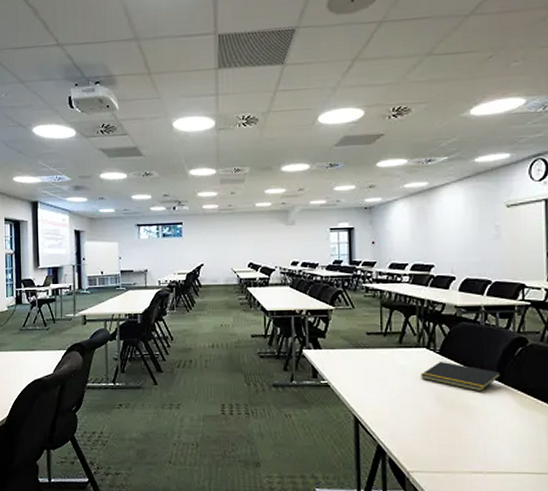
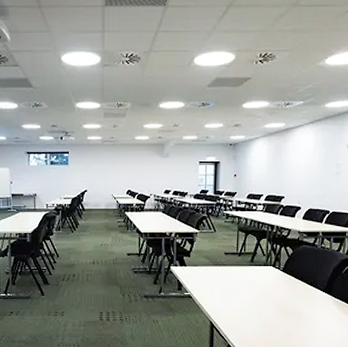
notepad: present [420,361,501,392] -> none [266,277,330,303]

